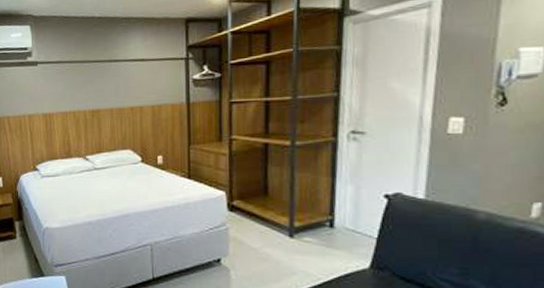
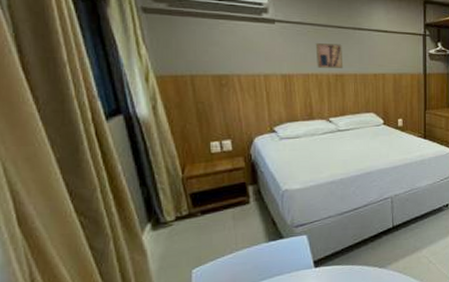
wall art: none [73,79,100,106] -> present [315,43,344,69]

